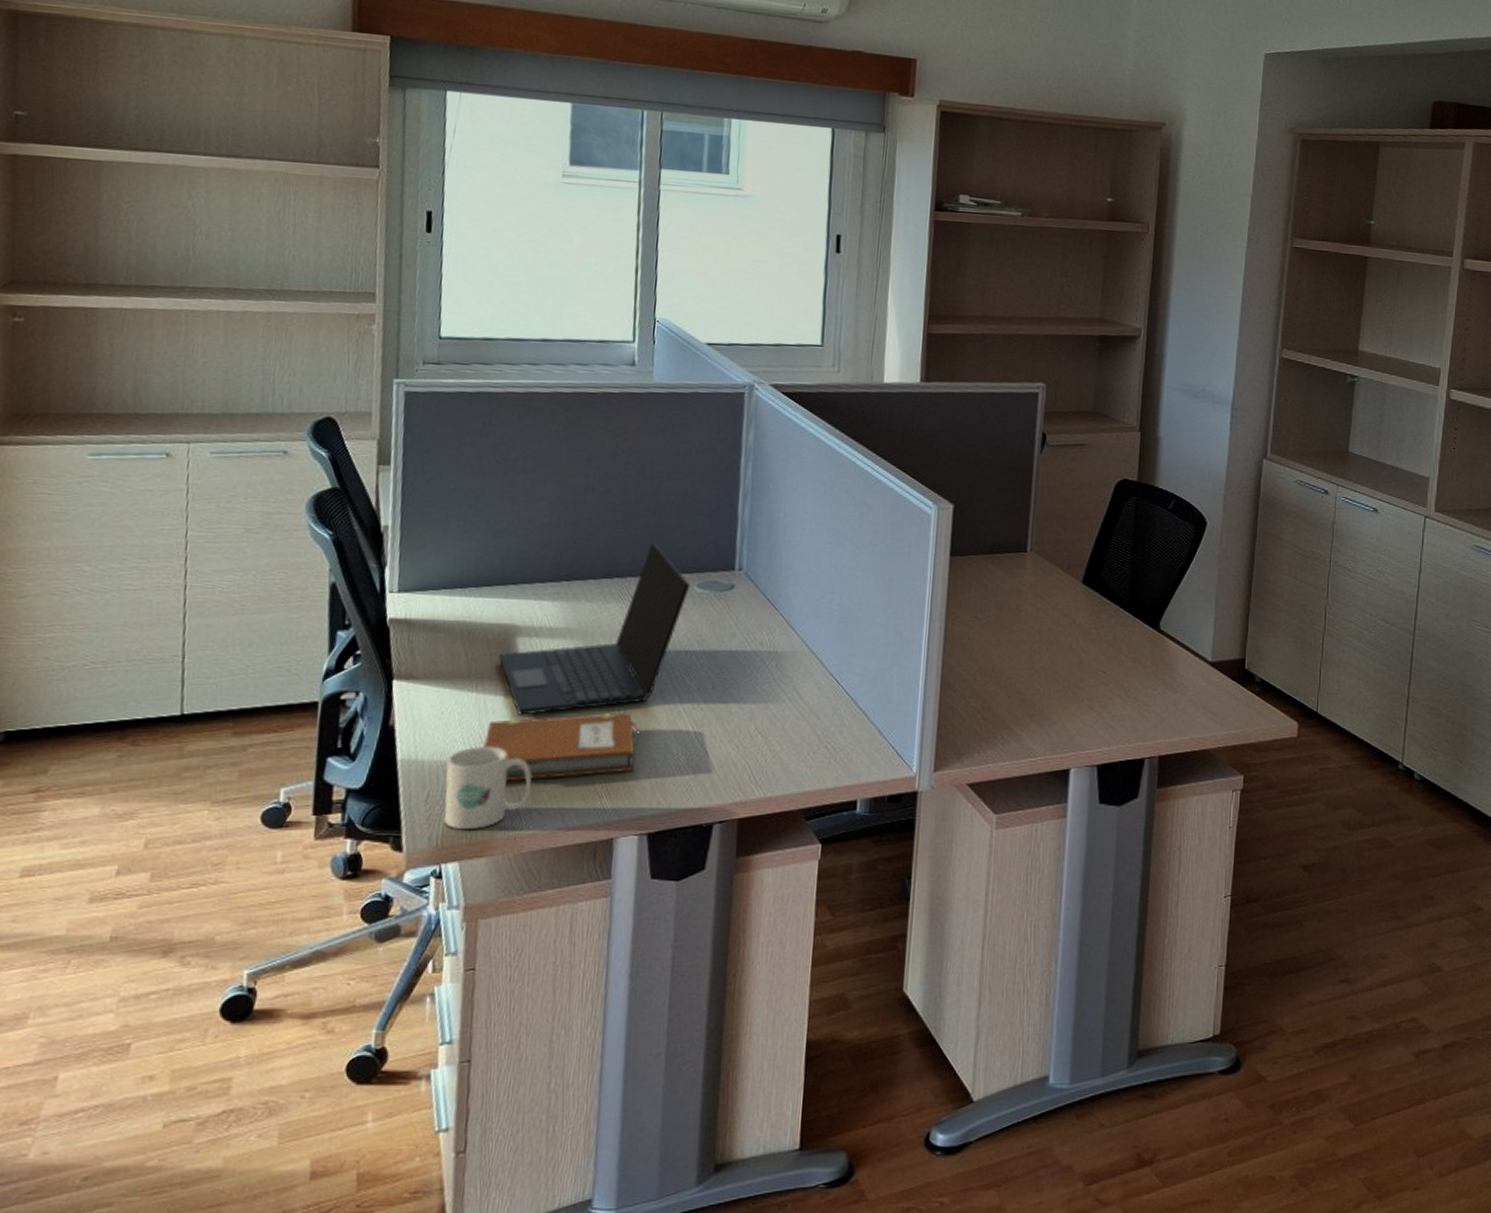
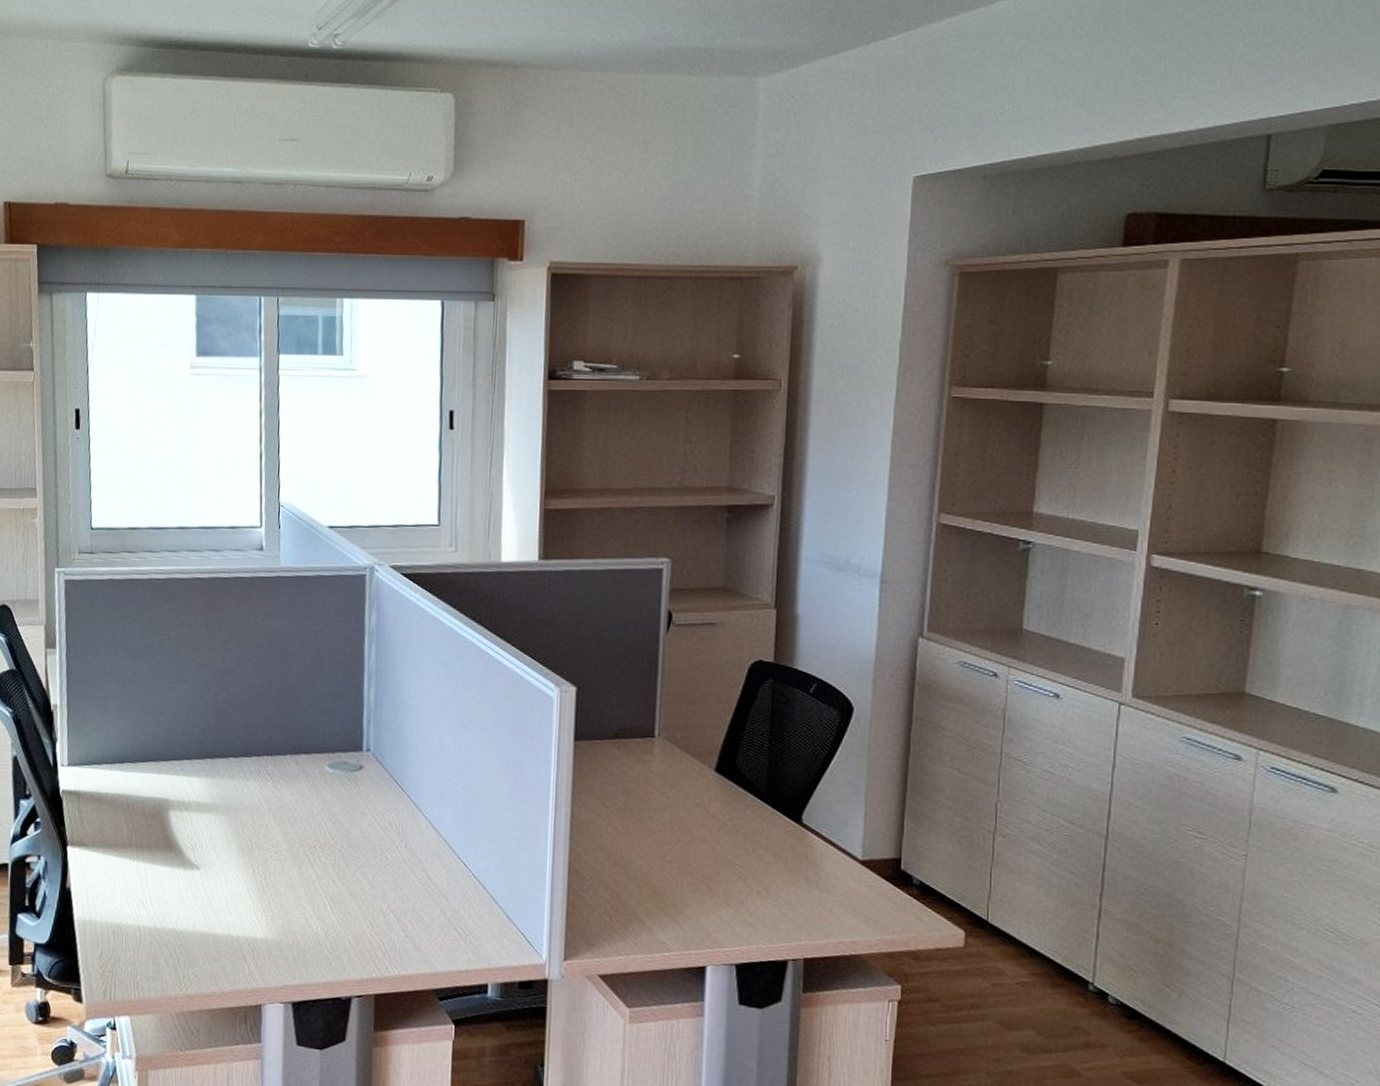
mug: present [443,747,532,830] -> none [115,911,189,987]
notebook: present [484,712,640,782] -> none [146,885,281,945]
laptop: present [499,542,691,715] -> none [155,722,322,884]

